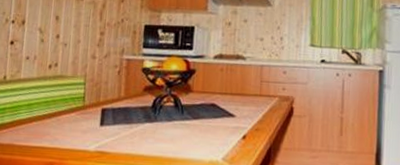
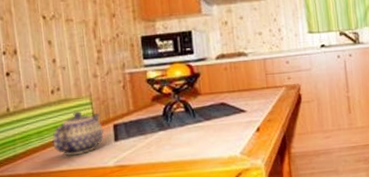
teapot: none [40,90,92,134] -> present [52,112,104,156]

